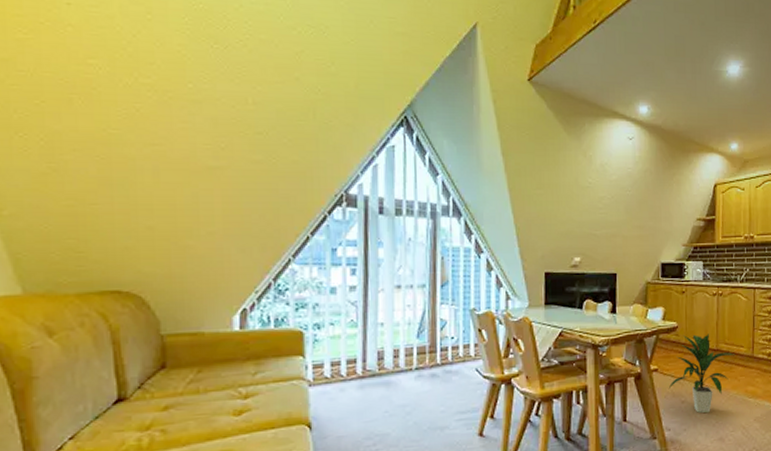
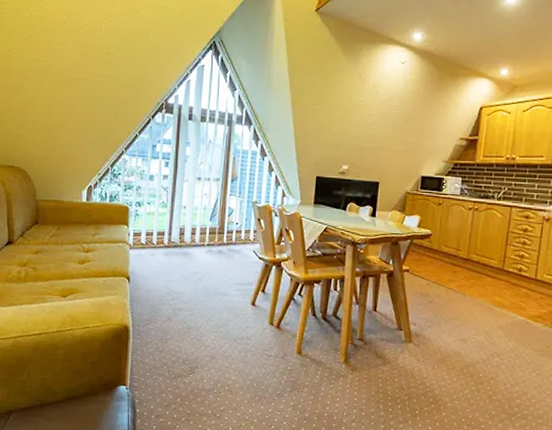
indoor plant: present [668,334,736,414] -> none [417,243,486,315]

